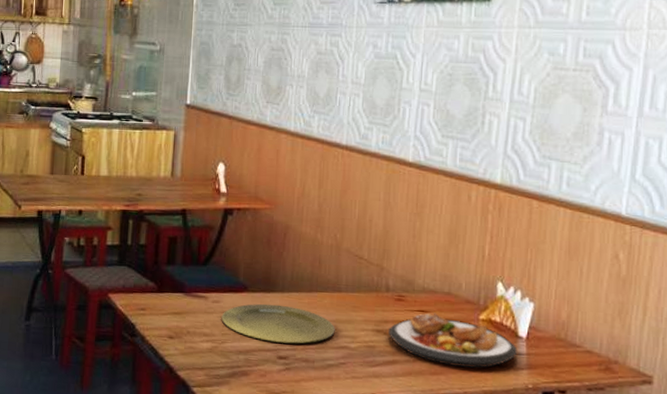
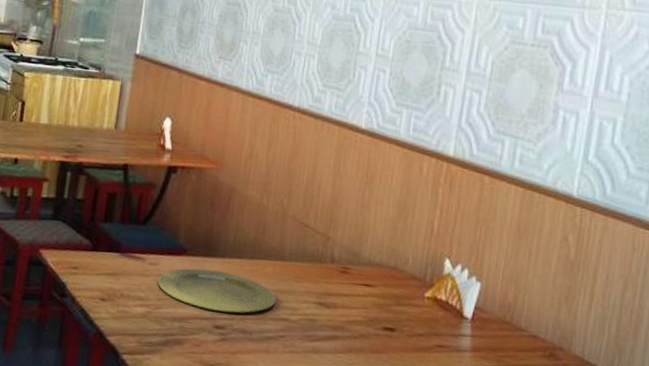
plate: present [388,312,518,368] -> none [331,287,462,348]

